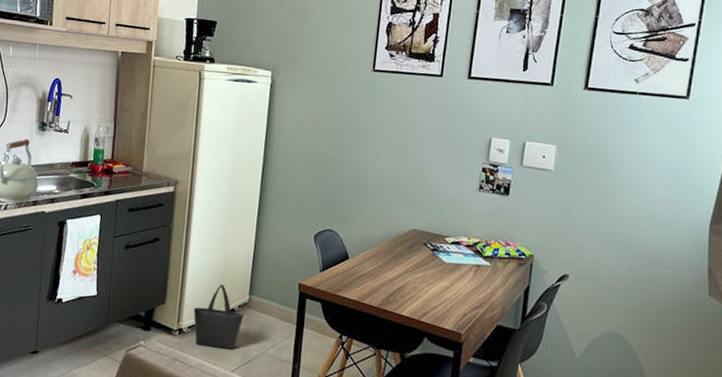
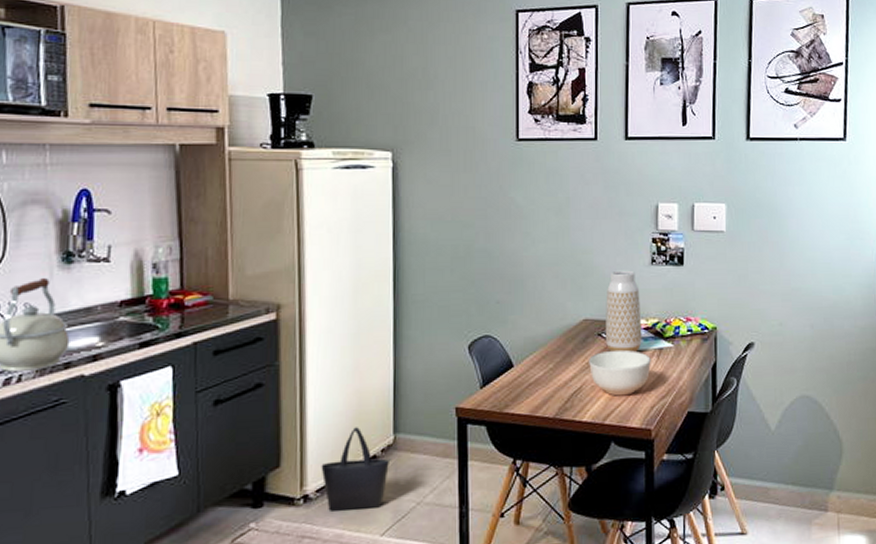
bowl: none [412,259,469,301] -> present [589,349,651,396]
vase: none [429,191,466,265] -> present [605,270,642,352]

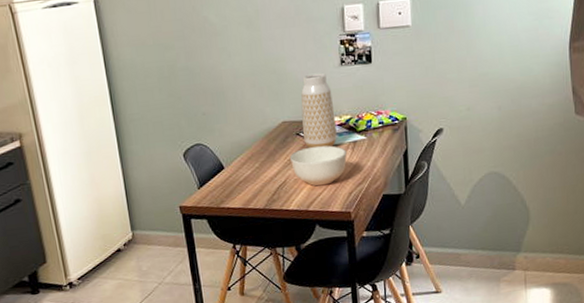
shopping bag: present [321,427,391,511] -> none [78,228,133,293]

